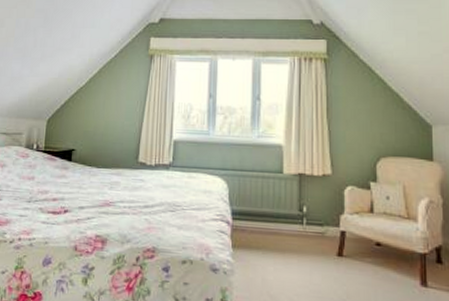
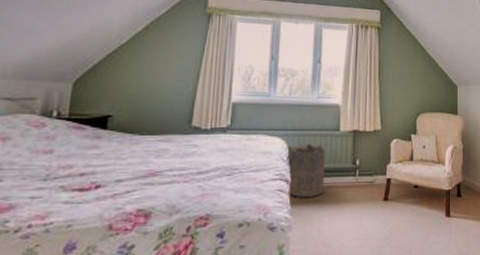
laundry hamper: none [227,185,269,242] -> present [286,143,326,197]

